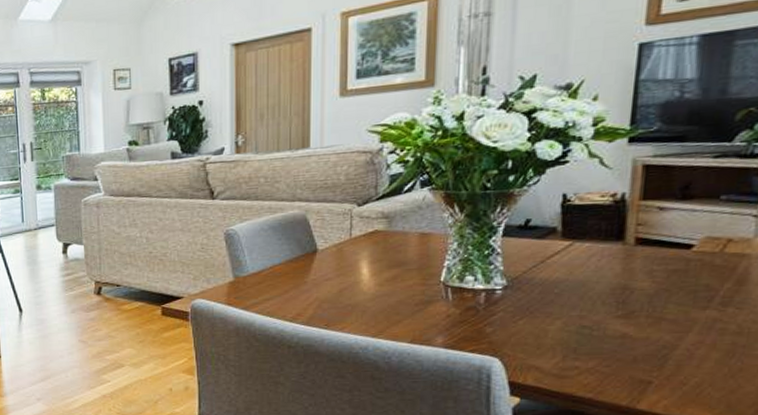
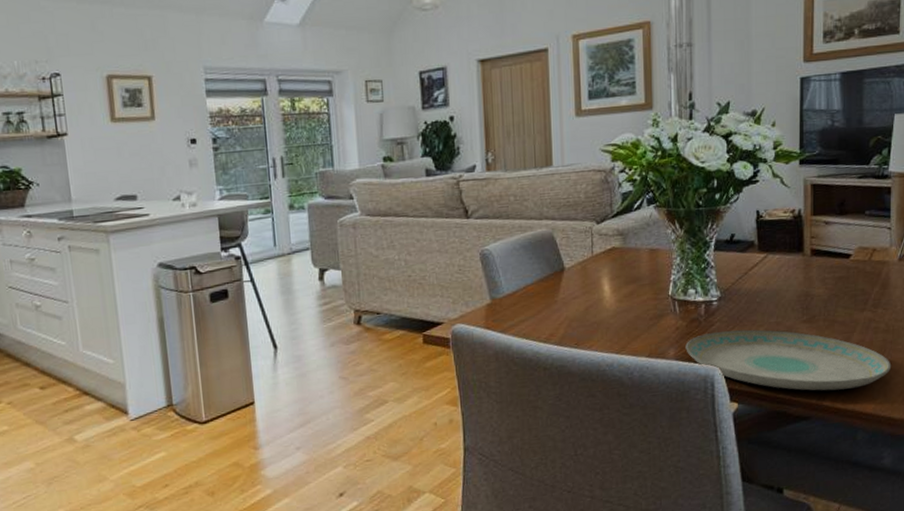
plate: none [457,321,742,394] -> present [685,329,892,391]

